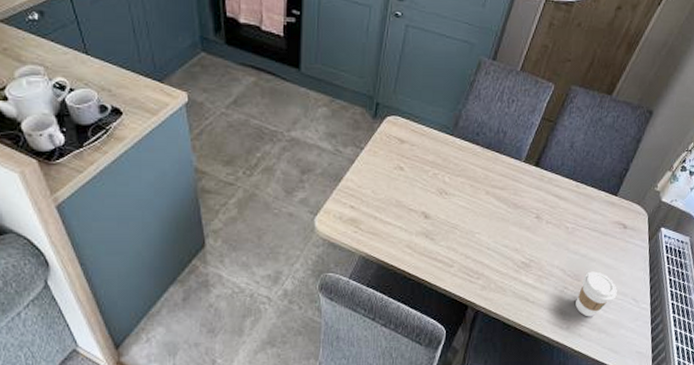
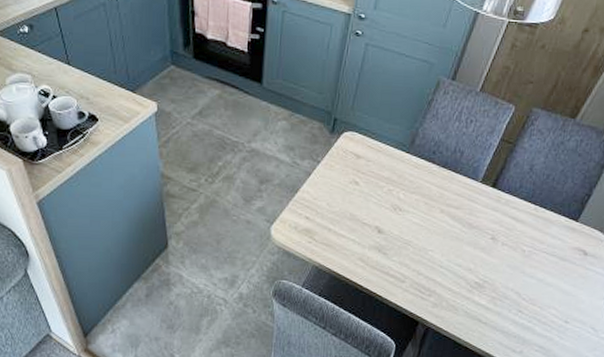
coffee cup: present [575,271,617,317] -> none [530,296,575,343]

